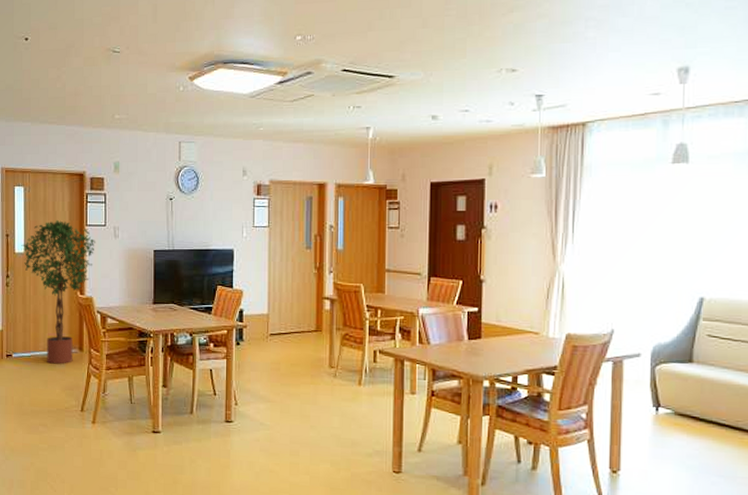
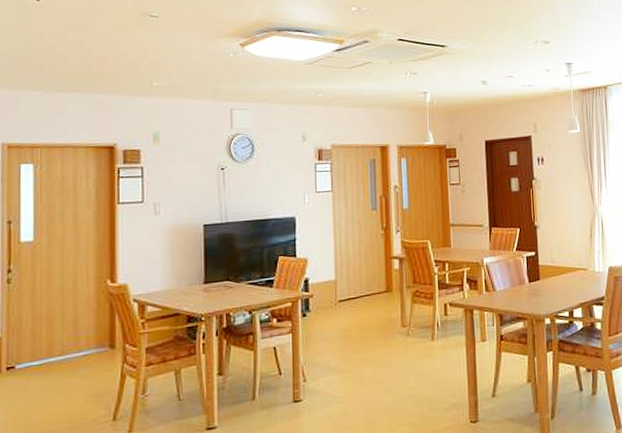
potted tree: present [21,219,96,364] -> none [29,199,132,370]

